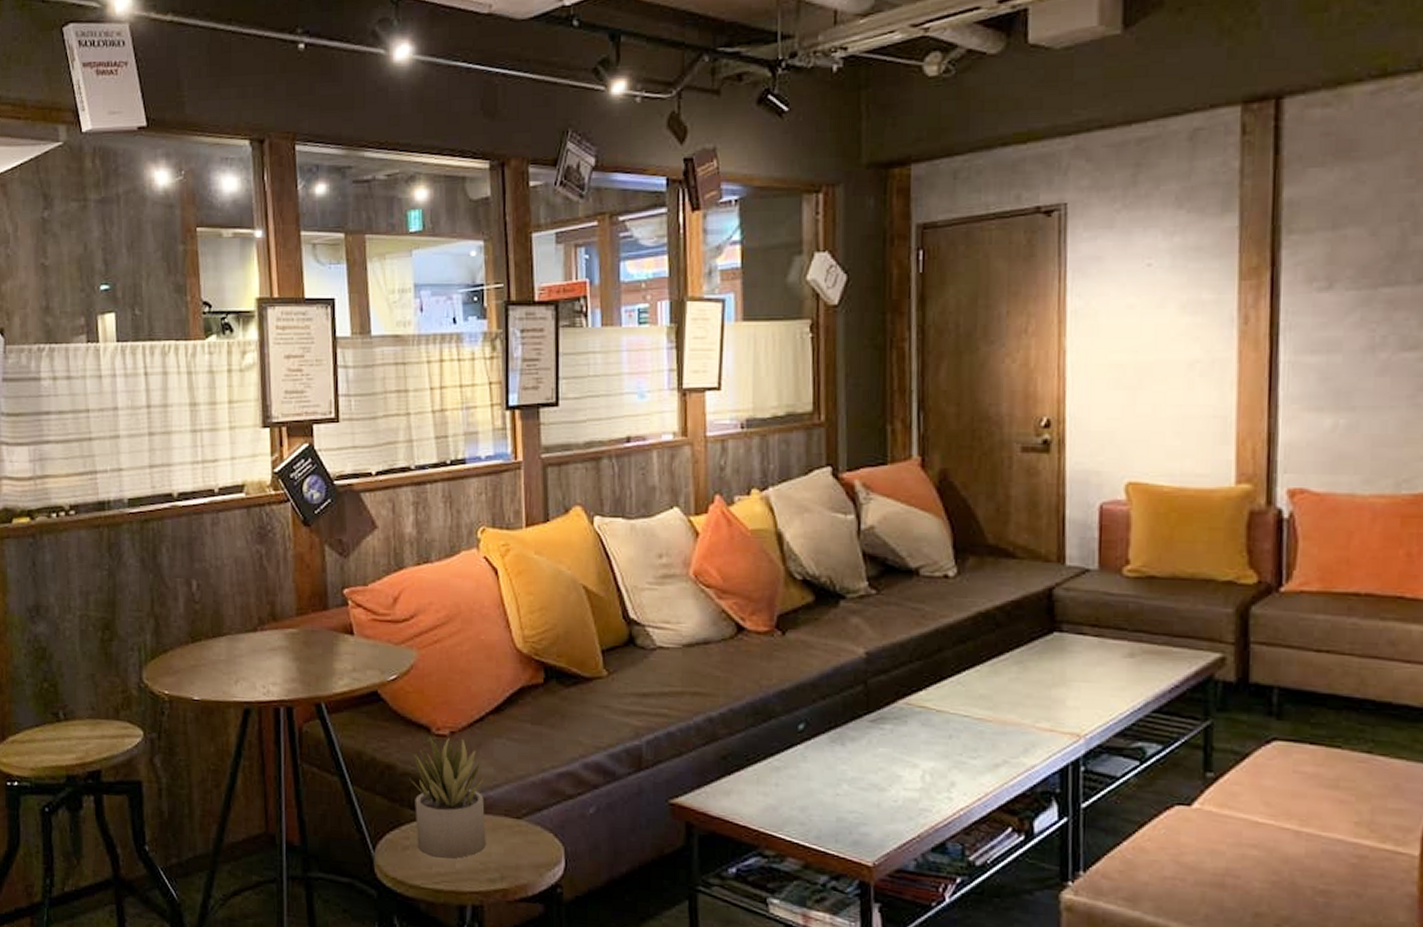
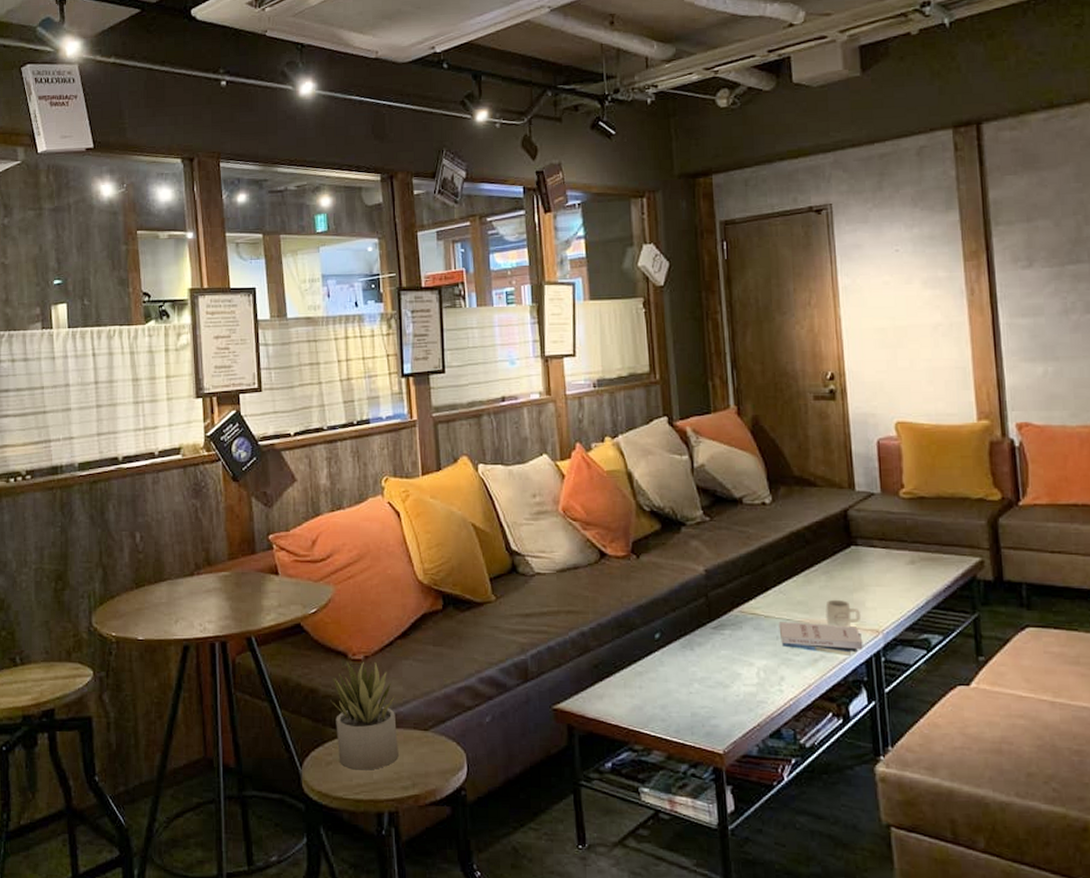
books: none [953,718,1059,762] -> present [778,622,863,656]
mug: none [1014,694,1058,728] -> present [825,599,860,627]

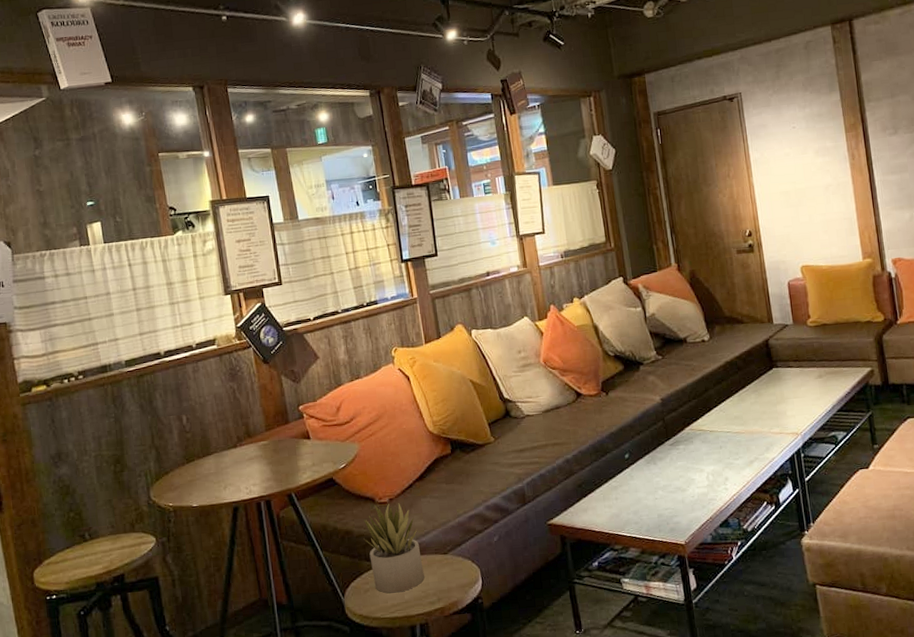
books: present [778,622,863,656] -> none [721,431,787,456]
mug: present [825,599,860,627] -> none [756,412,784,434]

